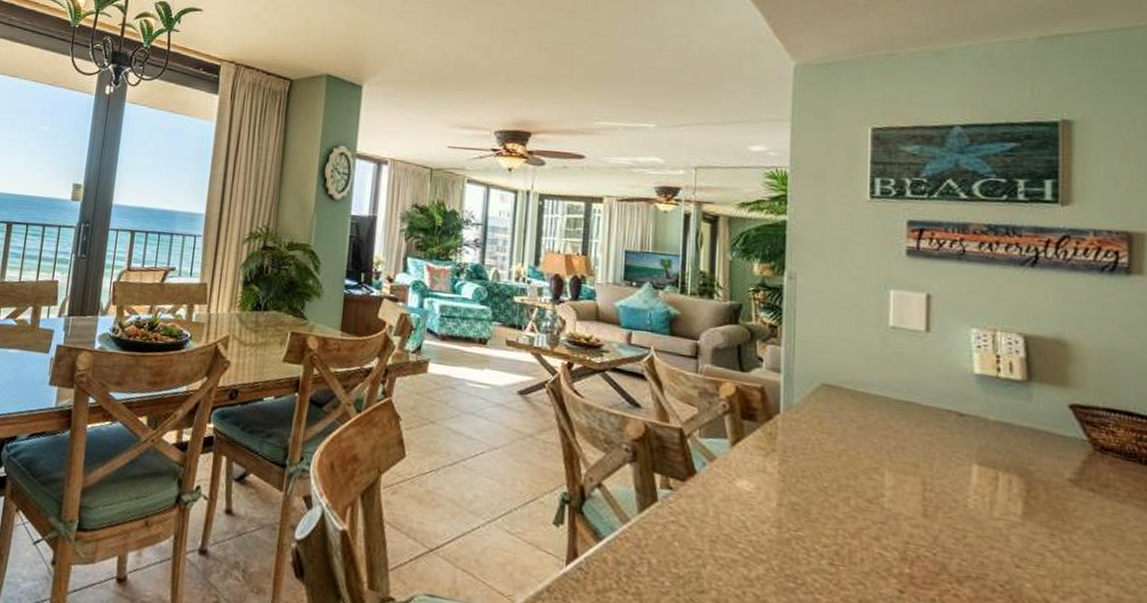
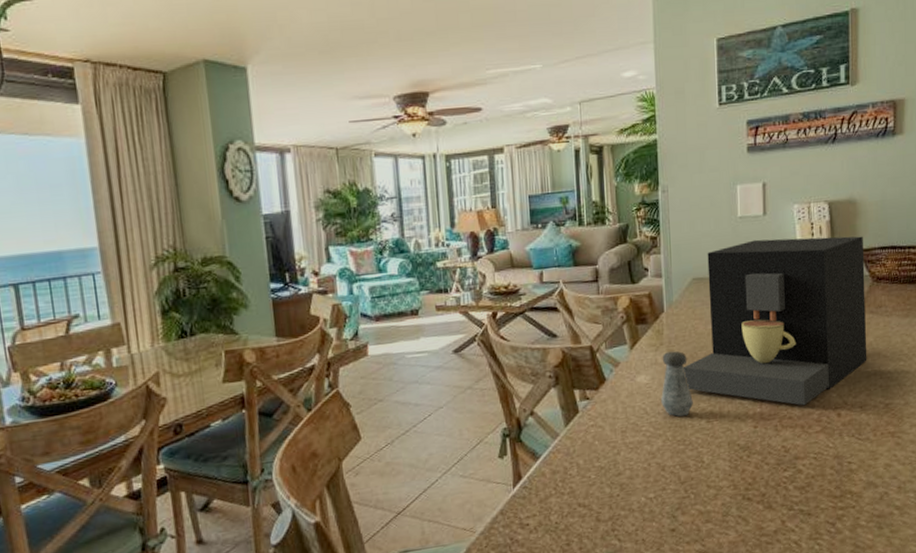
salt shaker: none [767,461,811,547] -> present [661,350,693,417]
coffee maker: none [800,357,1084,586] -> present [683,236,867,406]

